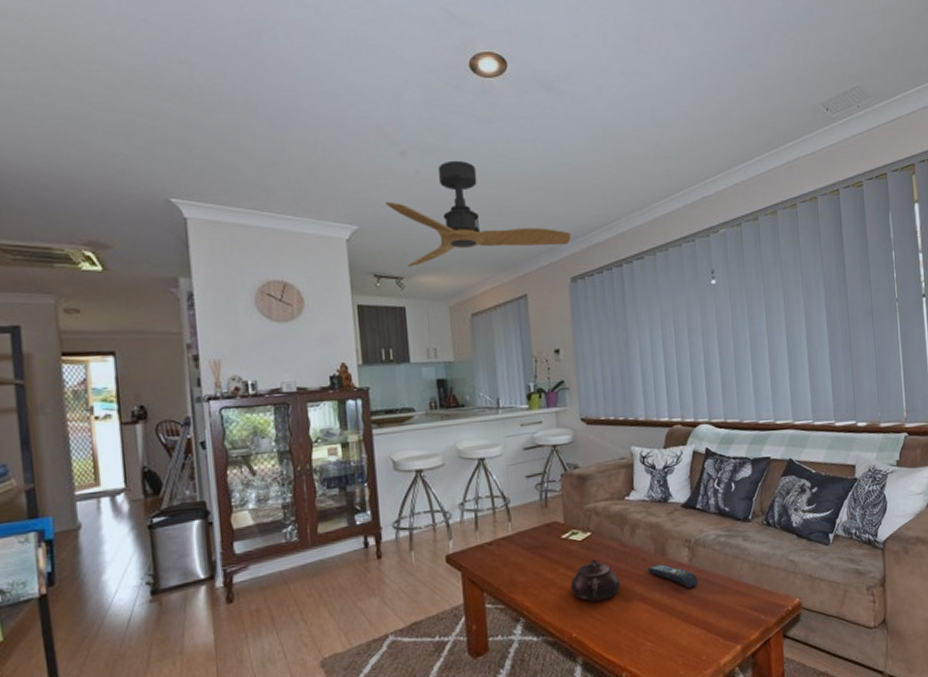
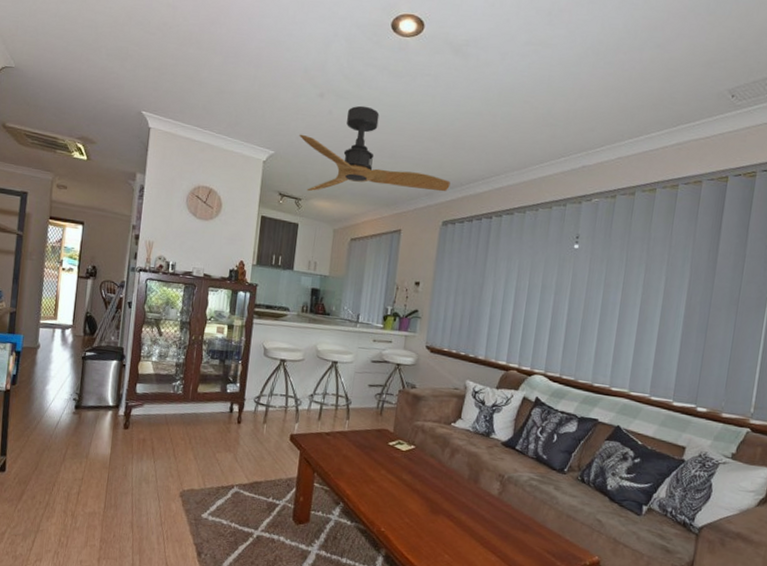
teapot: present [570,560,621,603] -> none [387,470,432,507]
remote control: present [647,563,699,589] -> none [458,488,504,519]

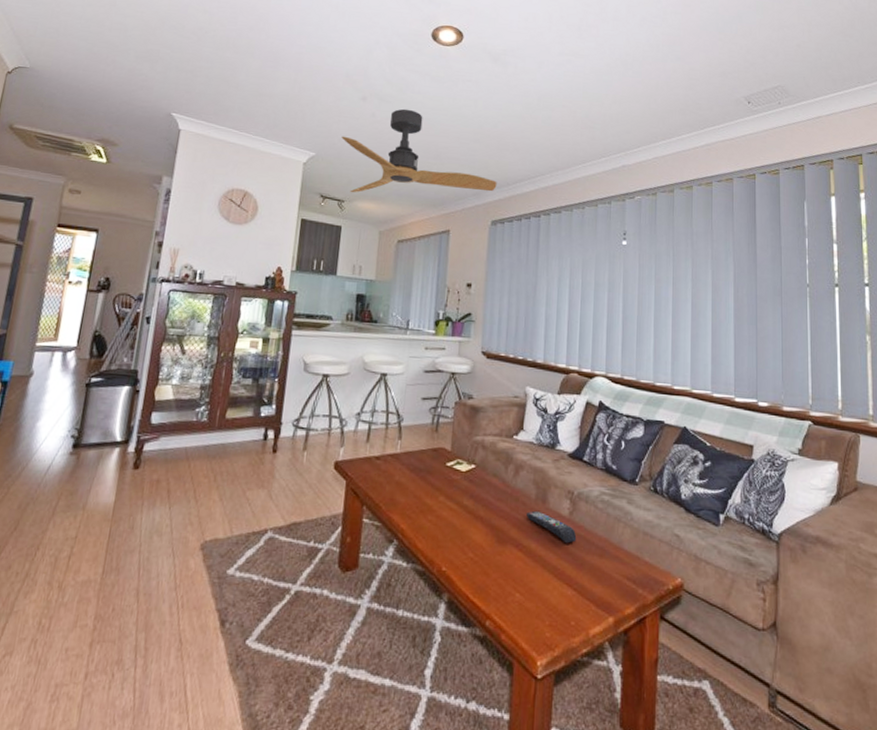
remote control: none [458,488,504,519] -> present [525,510,577,544]

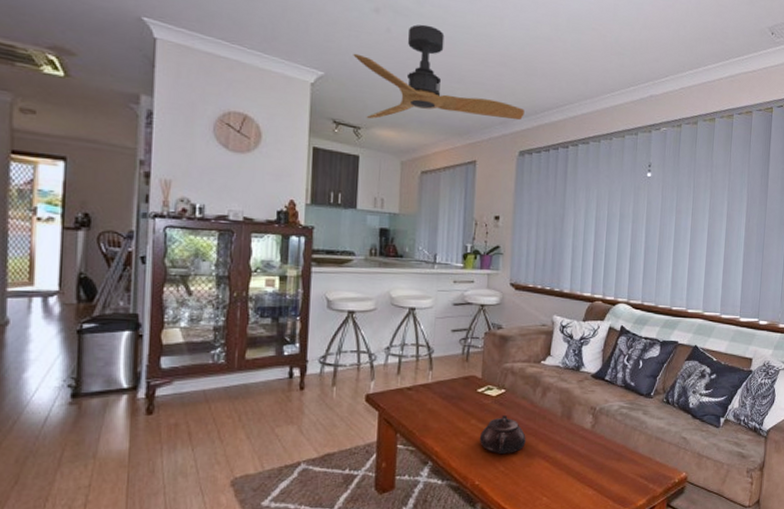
teapot: none [447,494,497,539] -> present [479,416,526,455]
remote control: present [525,510,577,544] -> none [552,426,598,452]

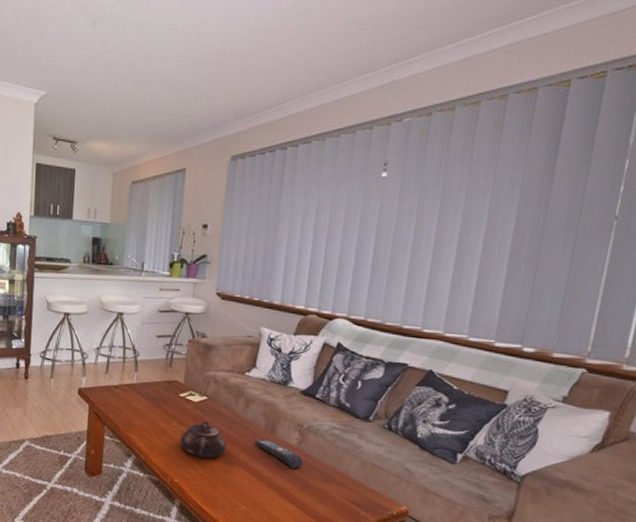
ceiling fan: present [353,24,525,120] -> none [71,32,239,133]
remote control: none [552,426,598,452] -> present [254,439,303,469]

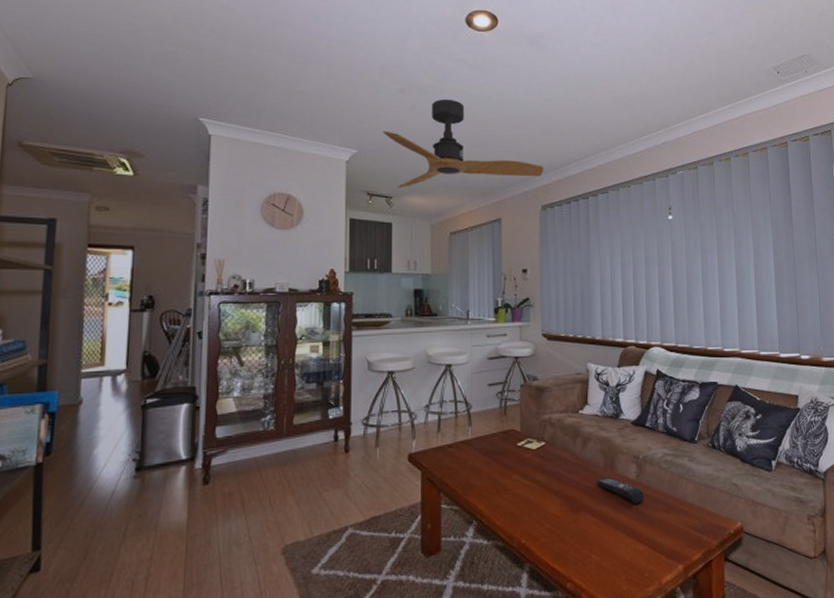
ceiling fan: none [71,32,239,133] -> present [383,99,544,189]
teapot: present [179,422,227,459] -> none [522,469,570,511]

